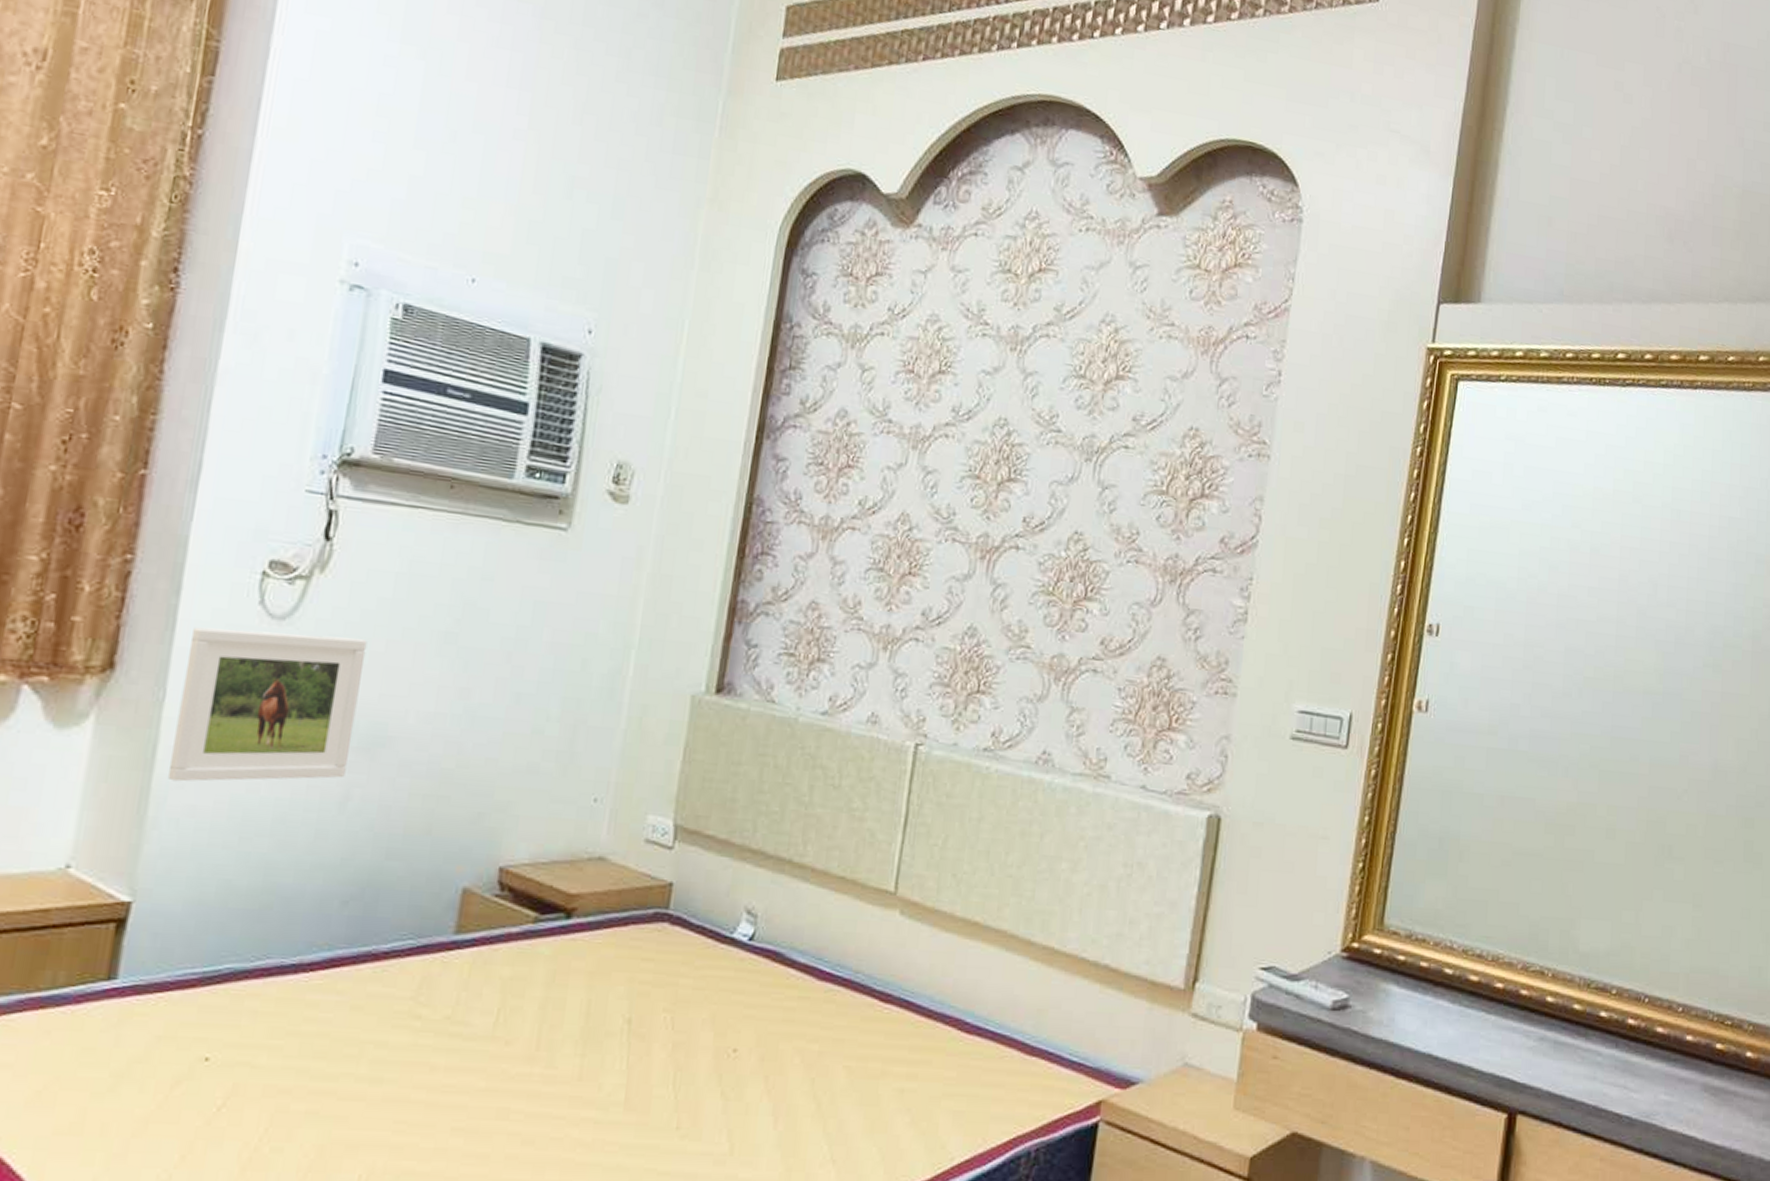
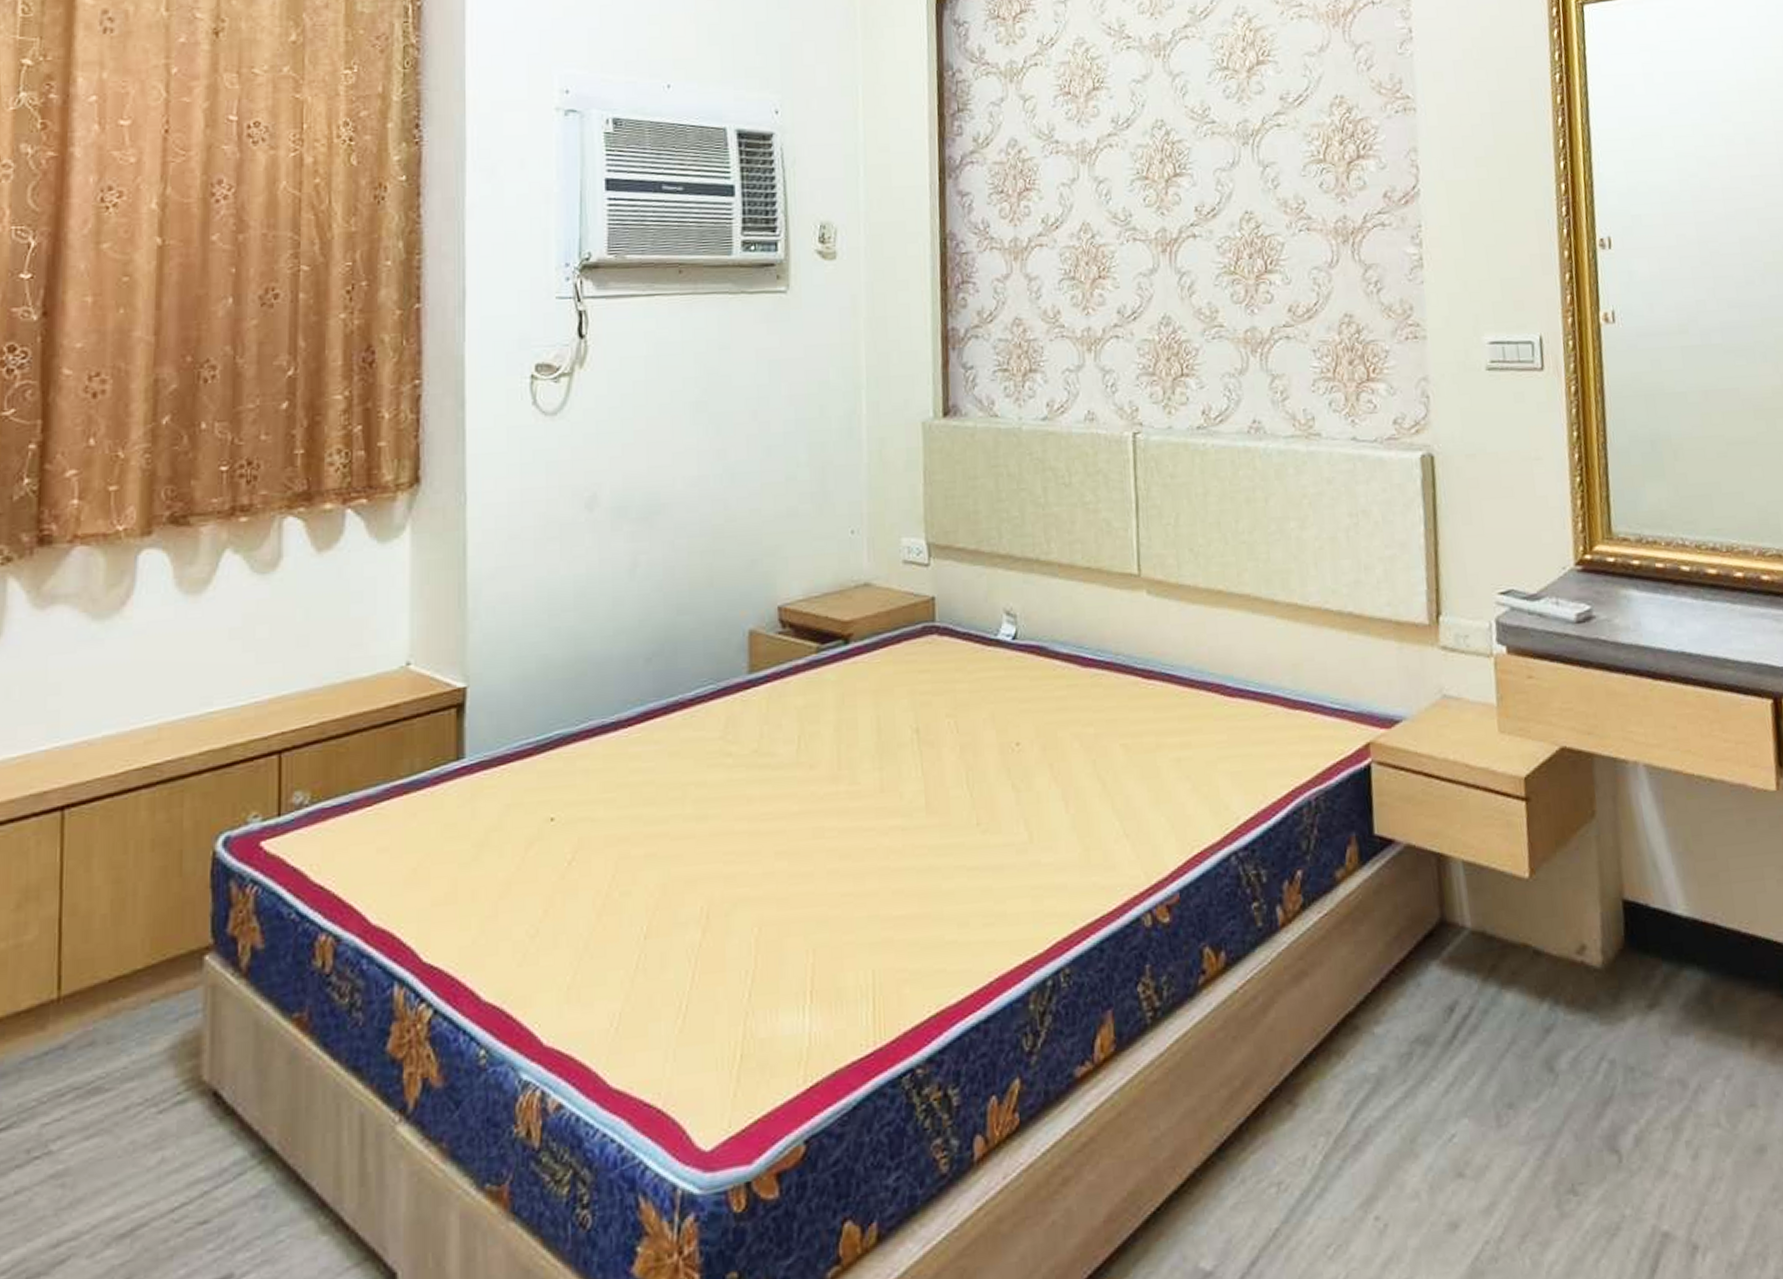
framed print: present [167,627,368,782] -> none [479,420,631,574]

